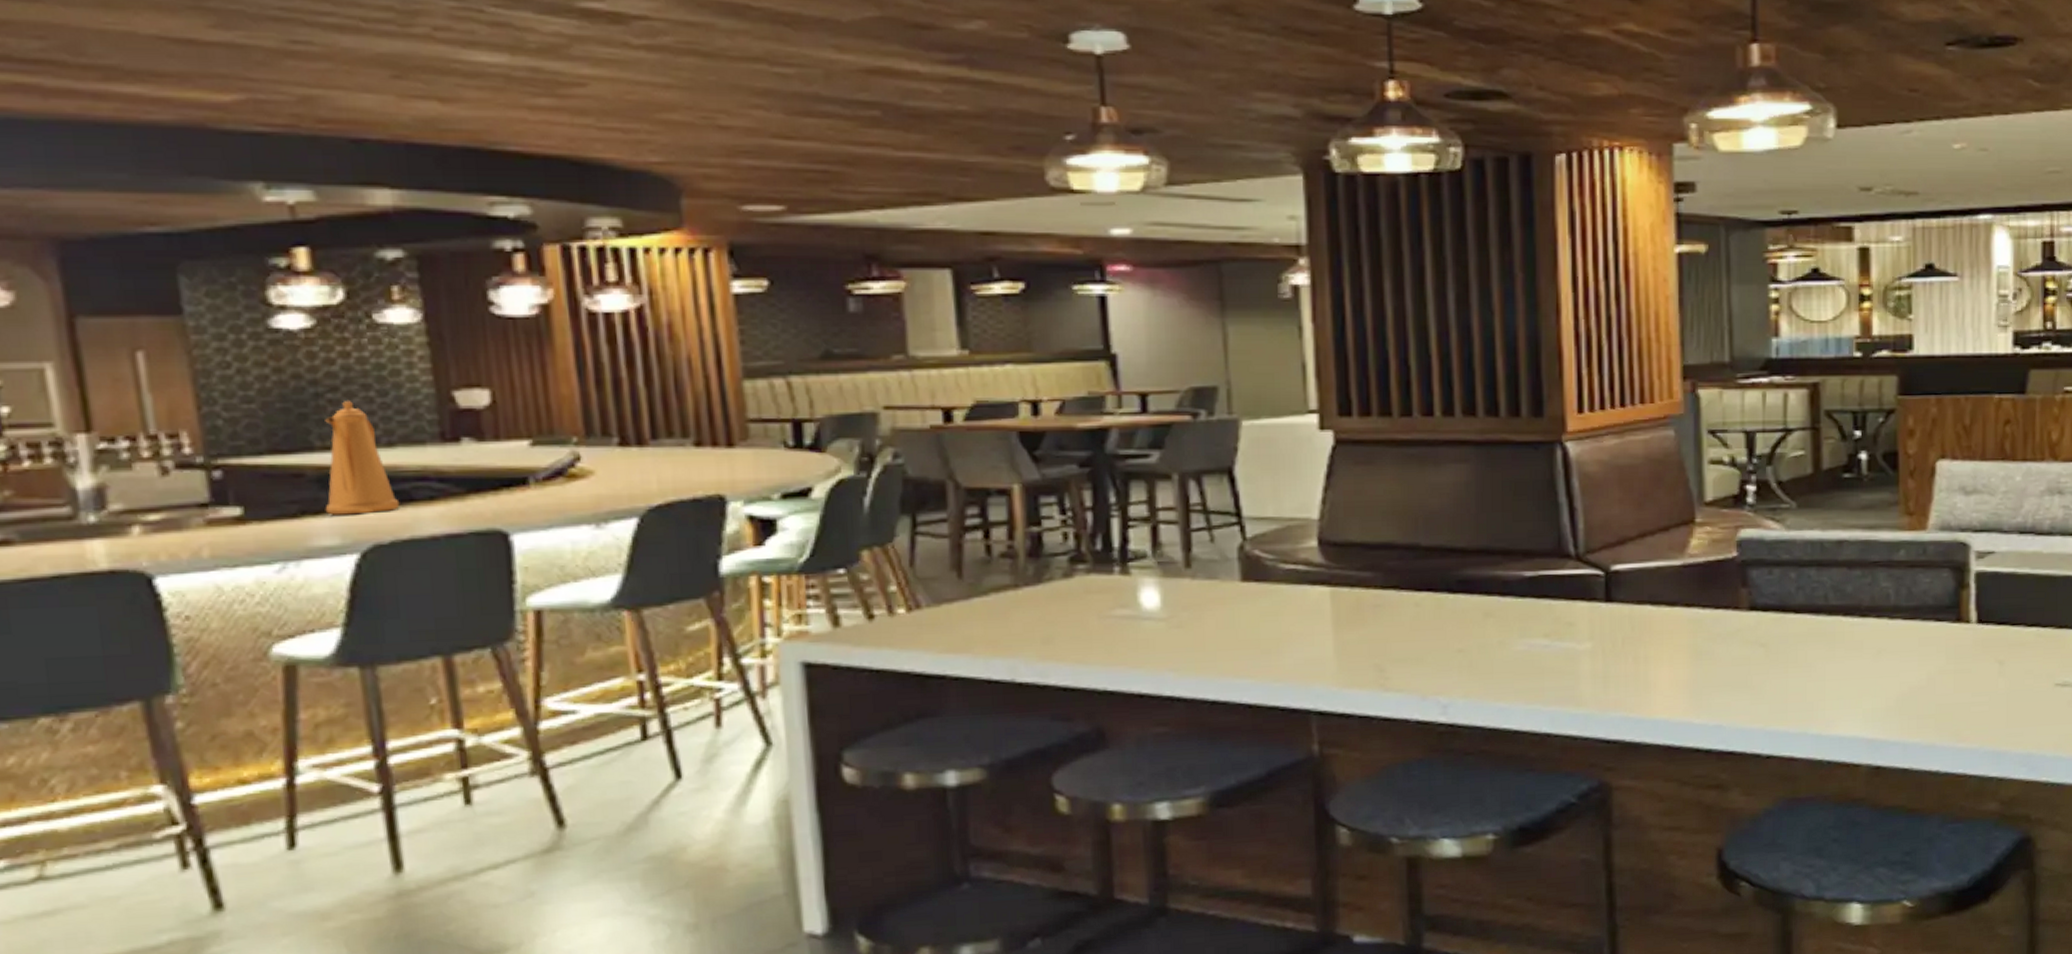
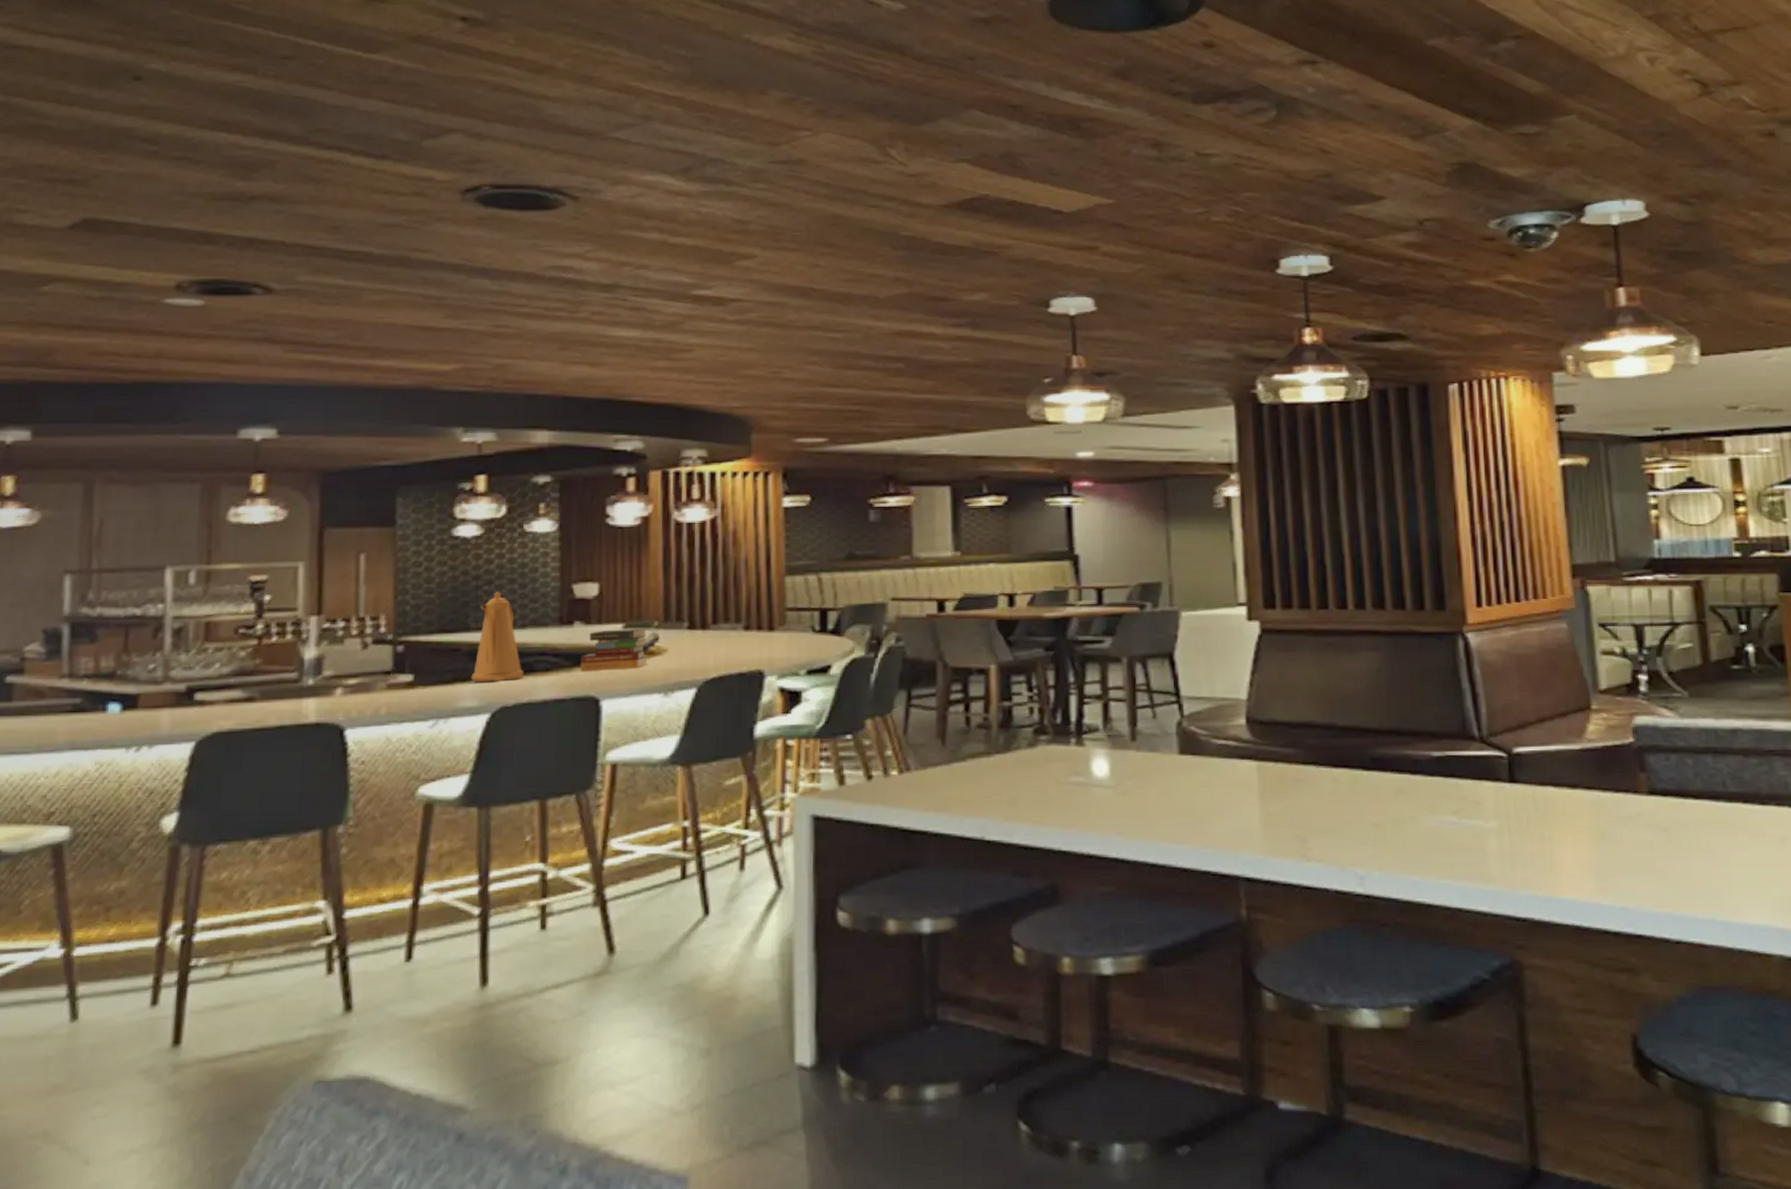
books: none [476,446,570,501] -> present [580,629,648,672]

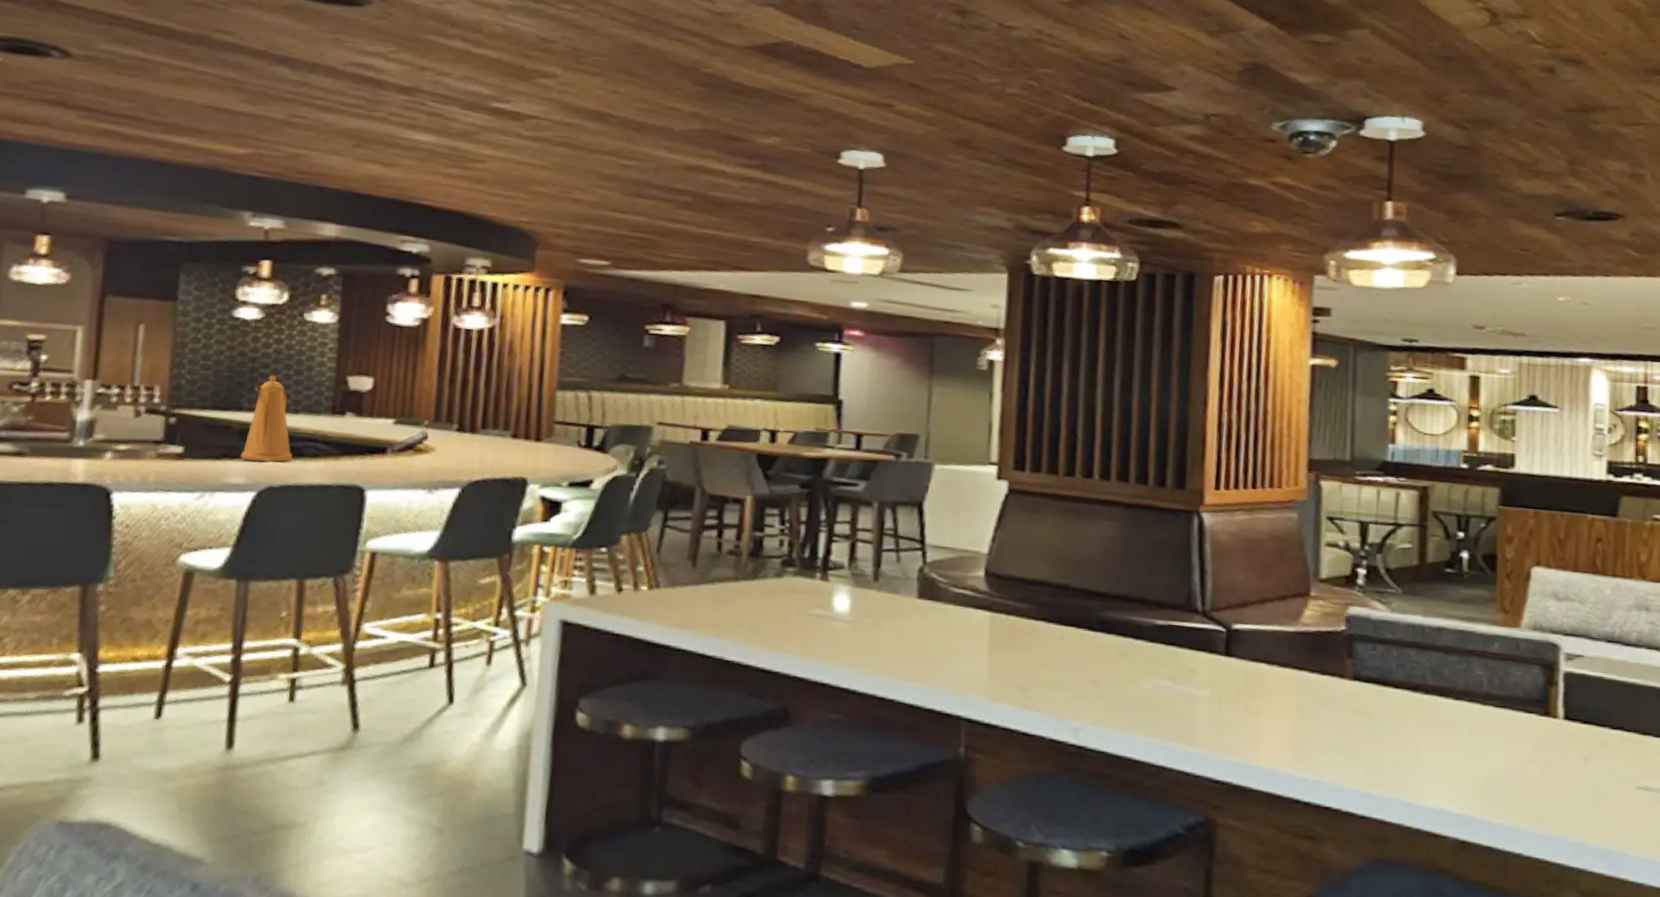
books: present [580,629,648,672] -> none [348,424,416,464]

